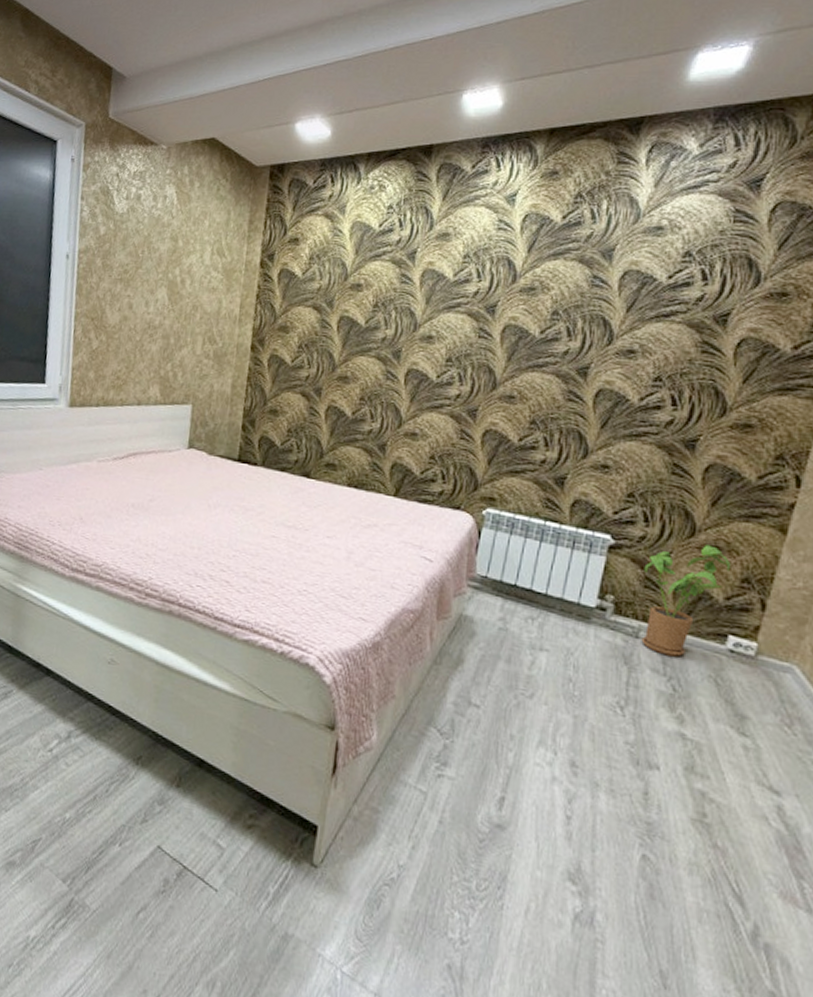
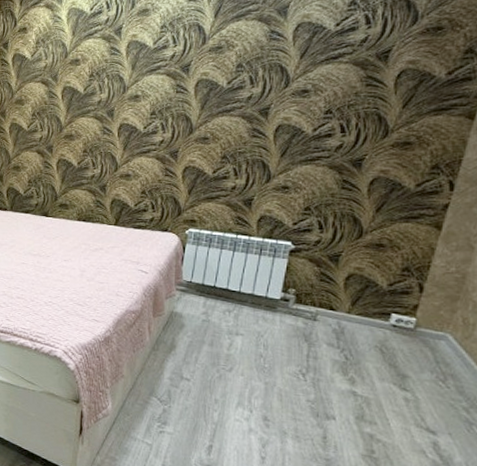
house plant: present [641,545,731,657] -> none [318,243,394,333]

